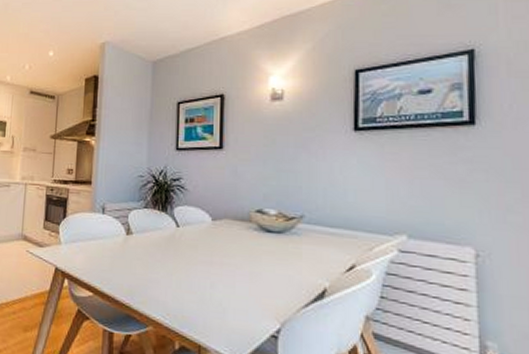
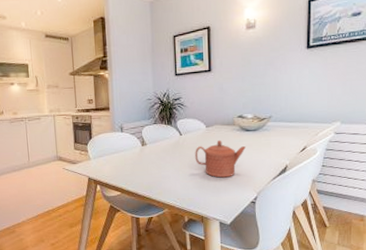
teapot: none [195,239,266,294] -> present [195,139,246,178]

